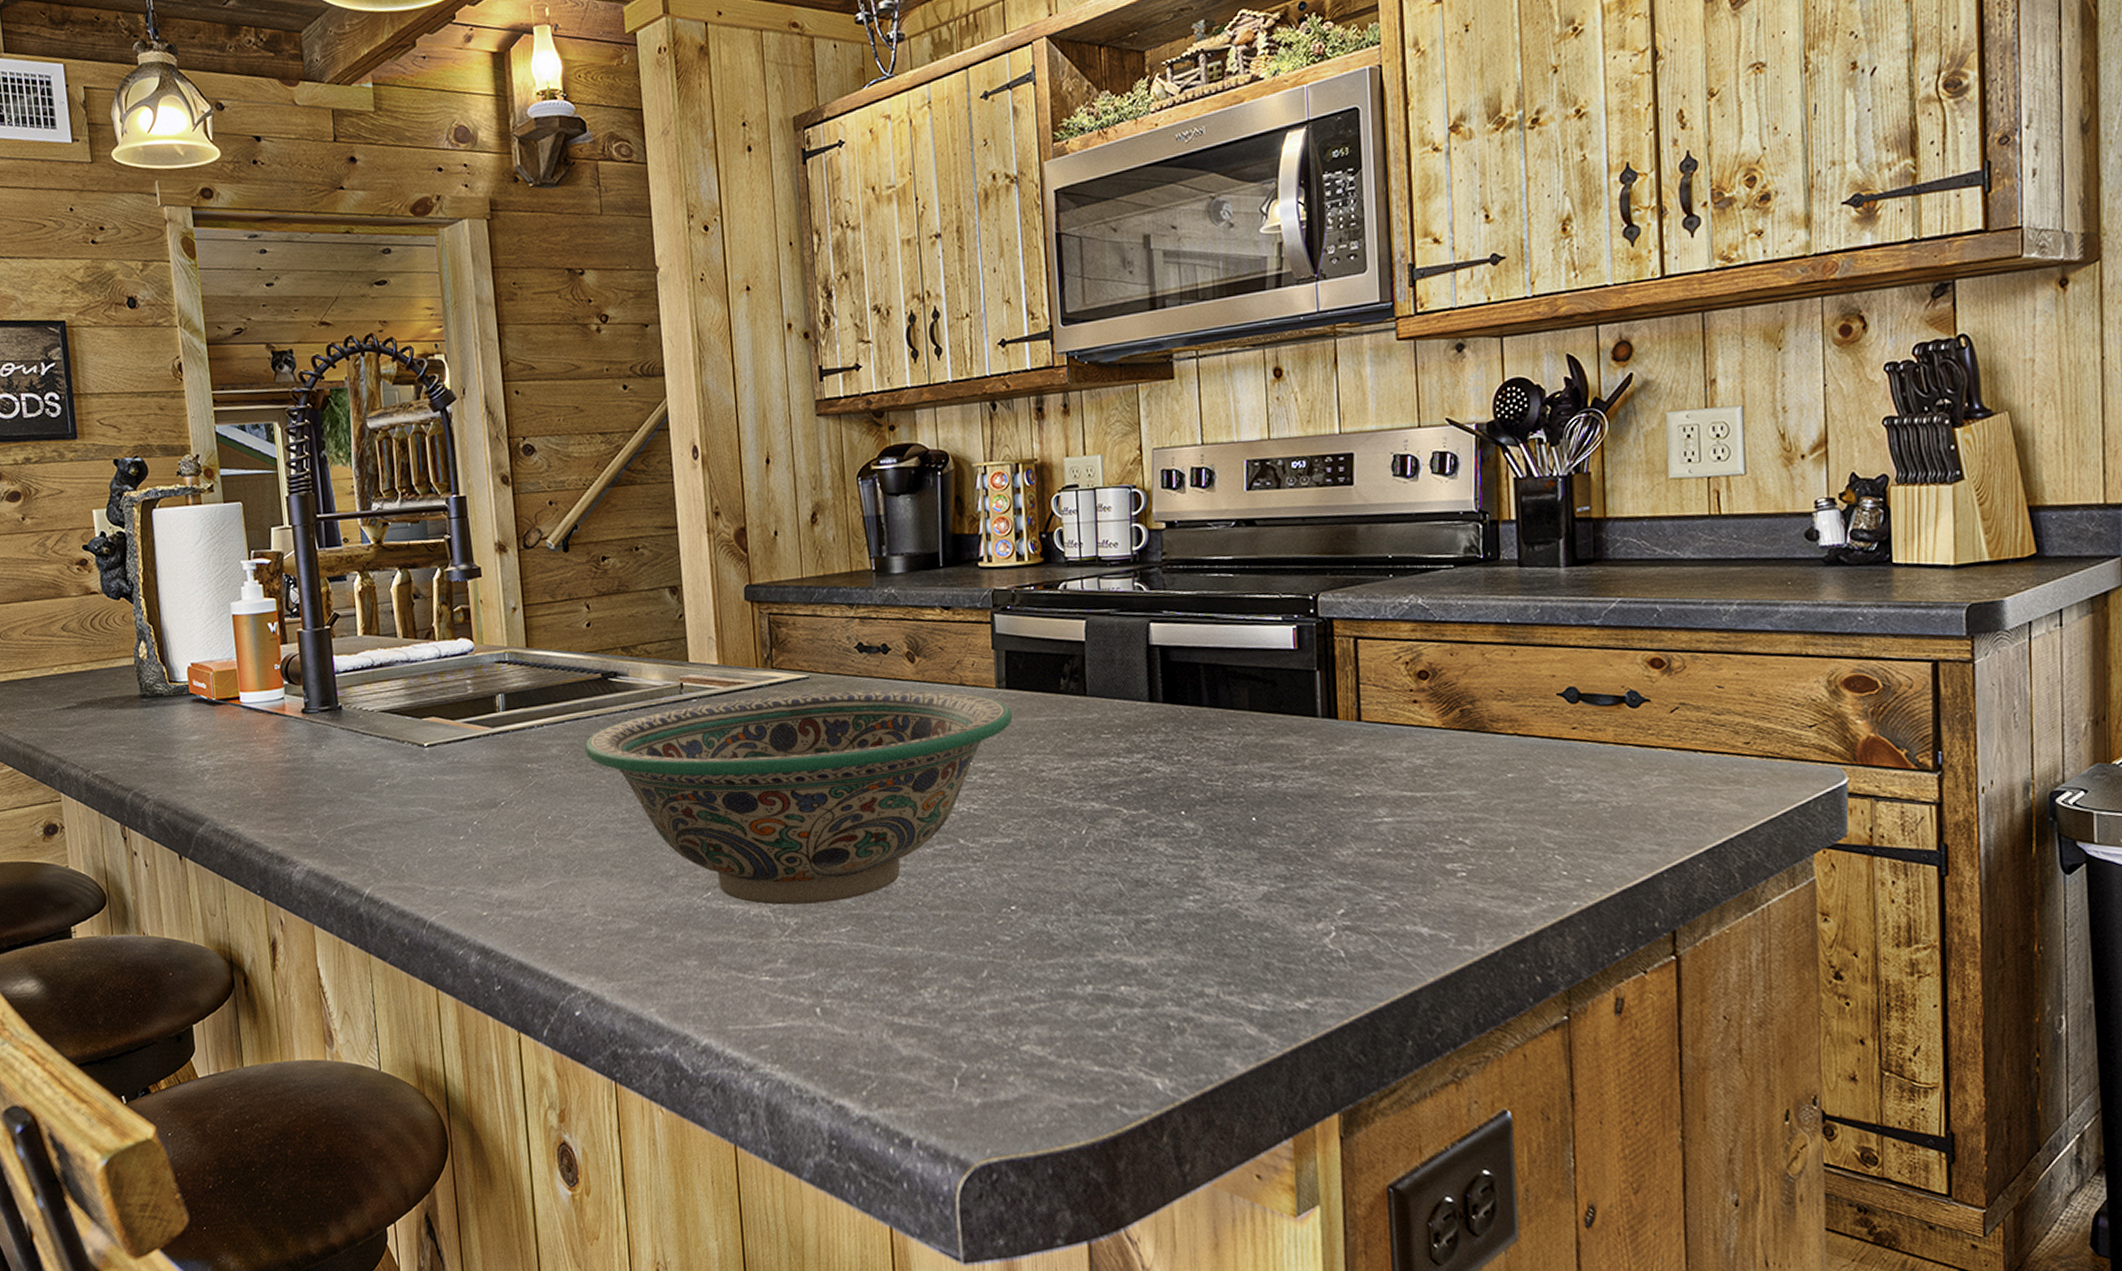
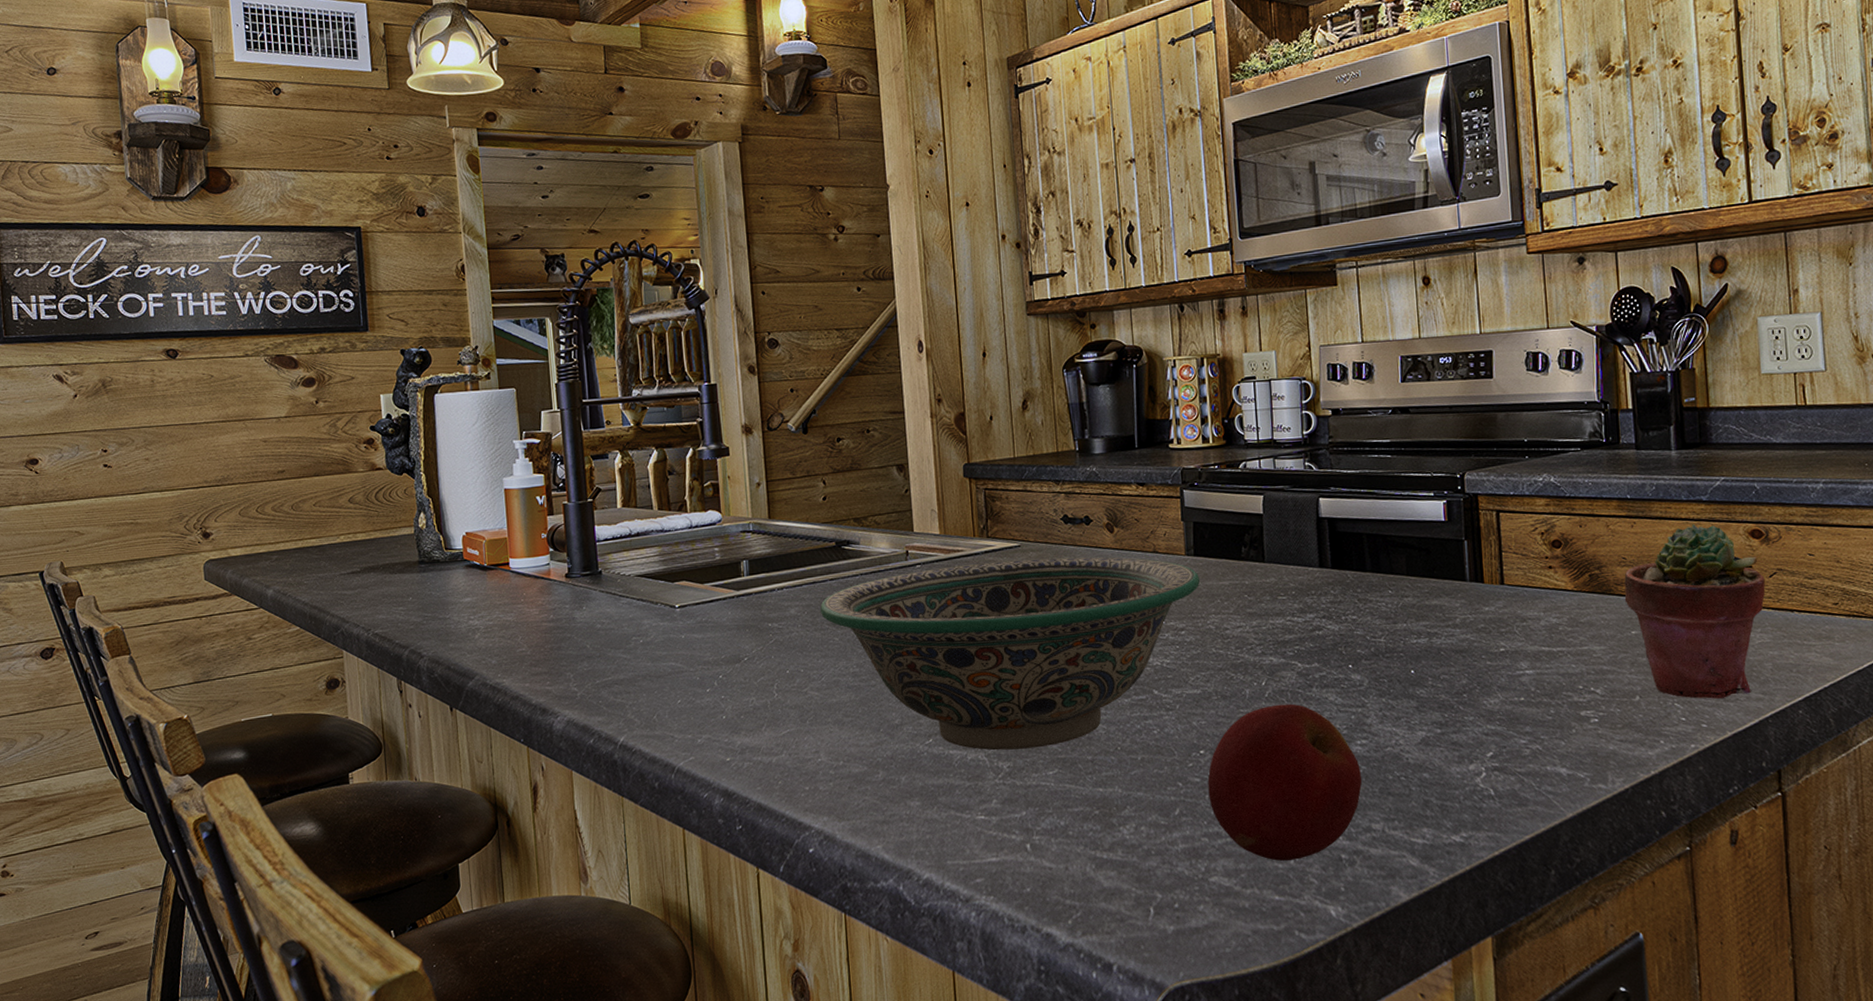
apple: none [1019,854,1194,1028] -> present [1207,704,1362,861]
potted succulent: none [1500,652,1665,851] -> present [1624,524,1766,699]

